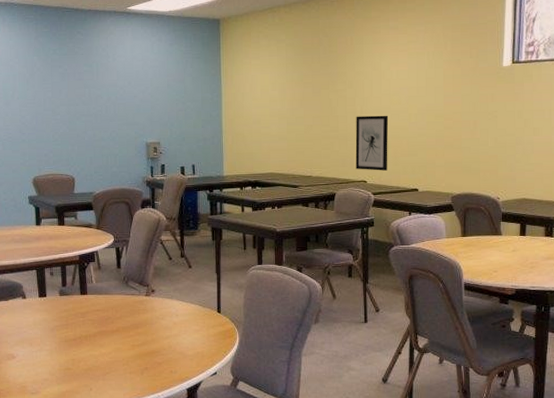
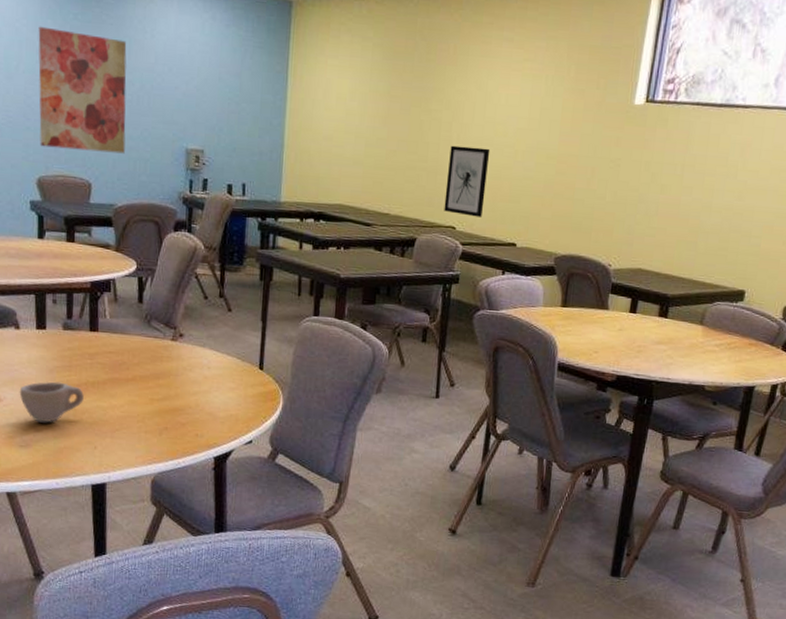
wall art: none [27,62,99,154] -> present [38,26,127,154]
cup: none [28,338,80,373] -> present [19,381,85,423]

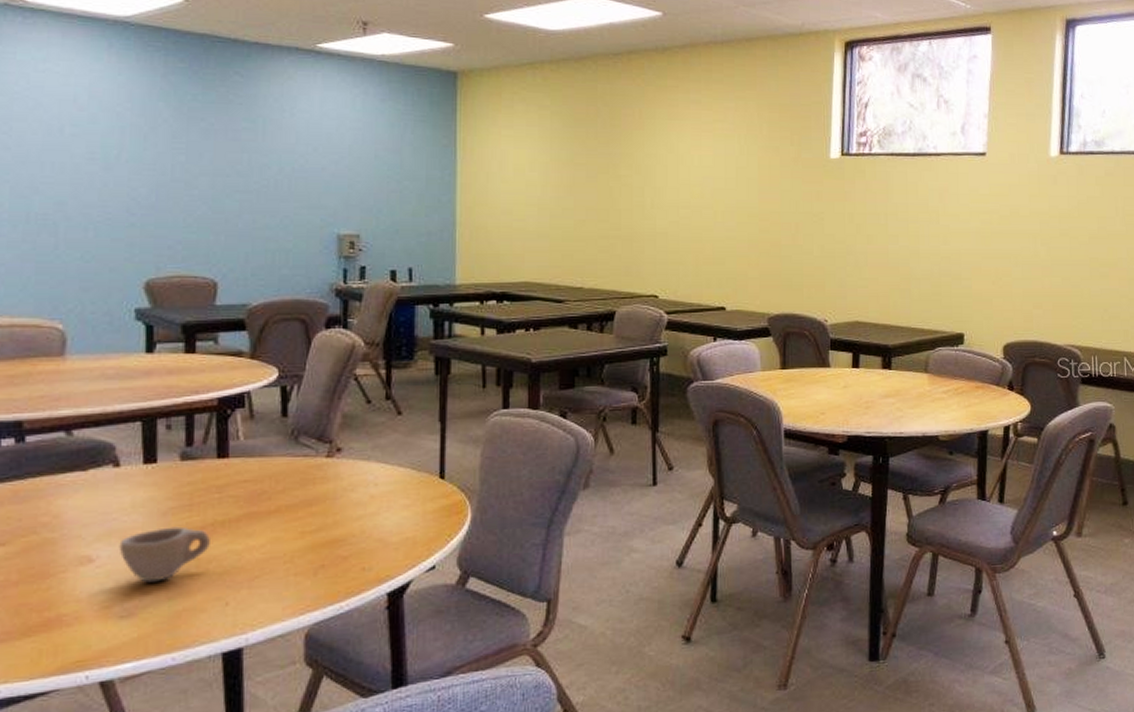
wall art: present [38,26,127,154] -> none [146,109,261,246]
wall art: present [444,145,490,217] -> none [643,210,688,283]

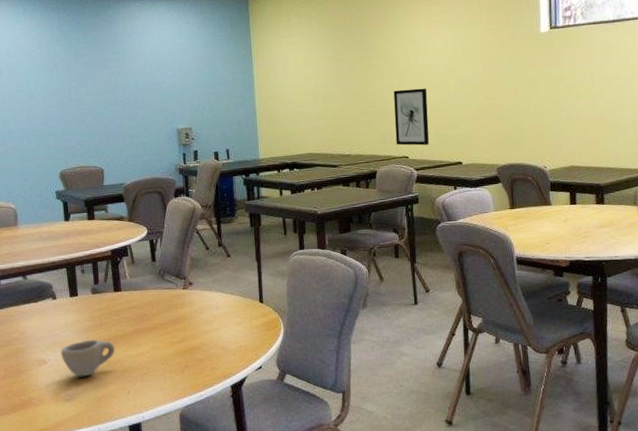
wall art: none [643,210,688,283] -> present [393,88,429,146]

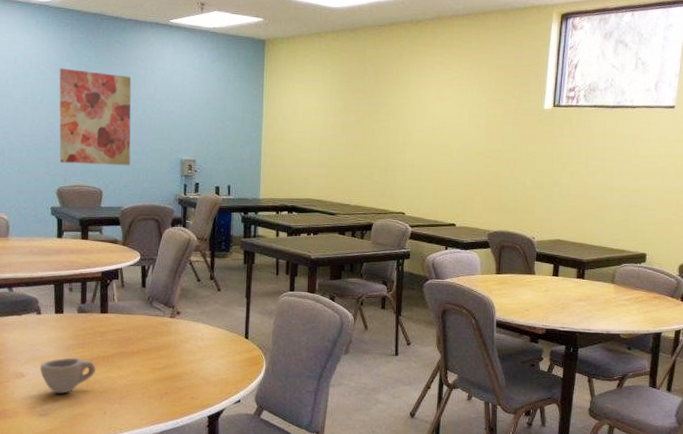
wall art: none [50,52,128,146] -> present [59,68,132,166]
wall art: present [393,88,429,146] -> none [394,147,430,204]

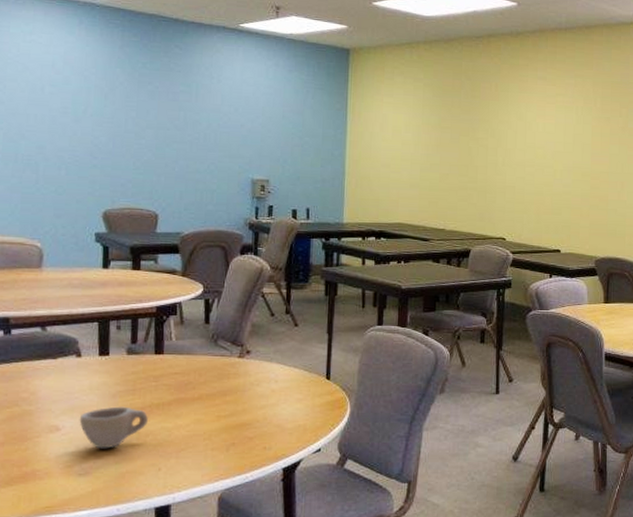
wall art: present [59,68,132,166] -> none [106,74,194,186]

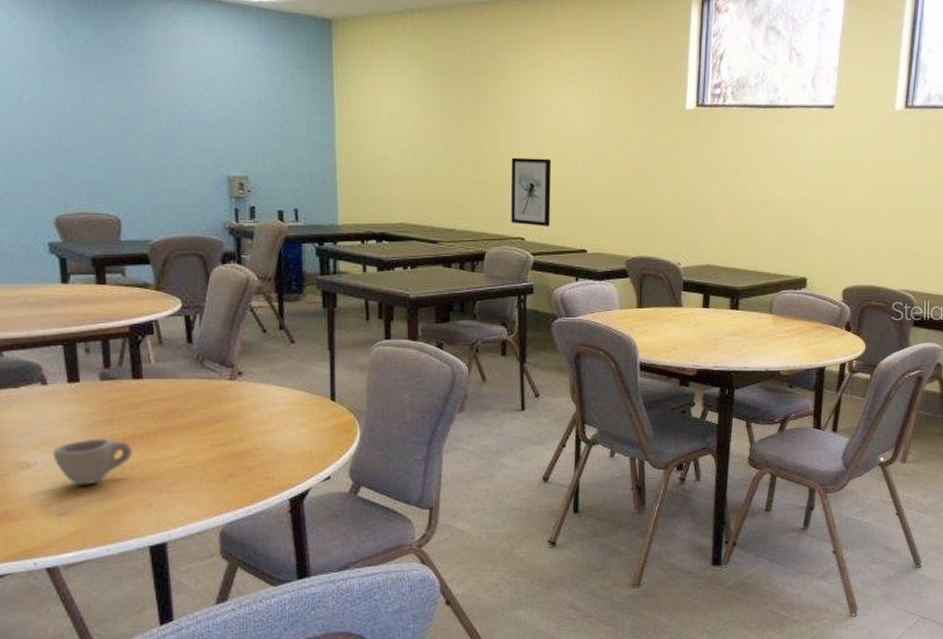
wall art: none [494,167,532,229] -> present [510,157,552,226]

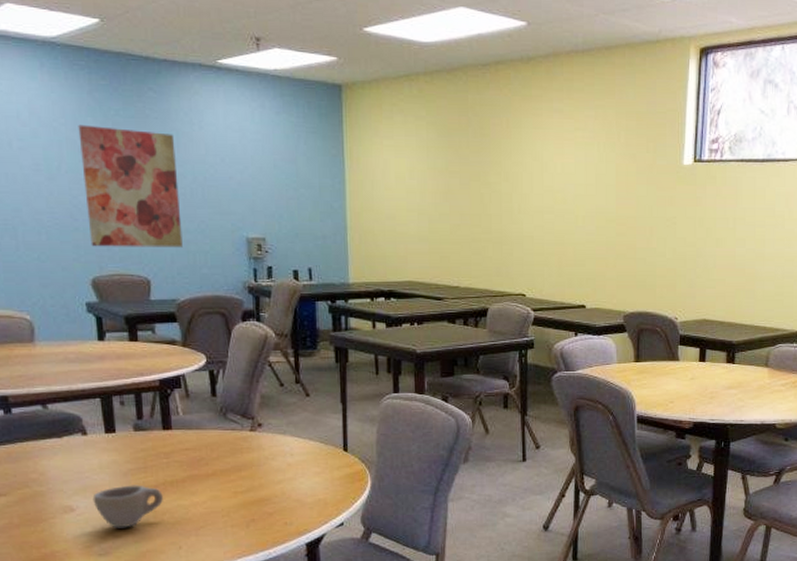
wall art: none [42,53,157,186] -> present [78,124,183,248]
wall art: present [510,157,552,226] -> none [512,215,552,283]

